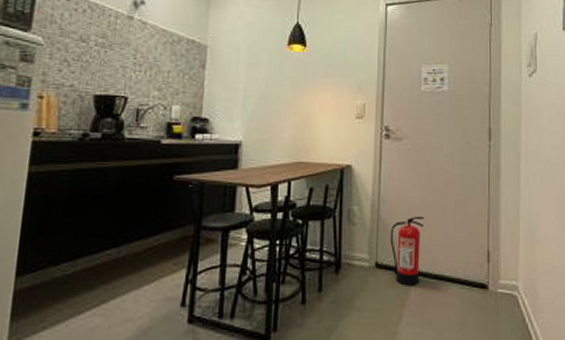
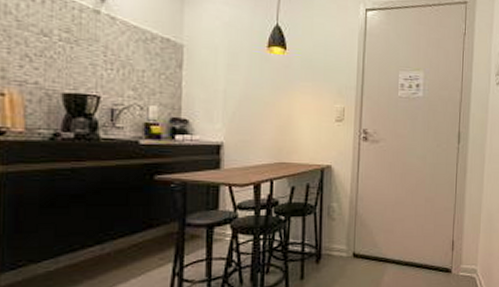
fire extinguisher: present [390,216,425,286] -> none [366,211,398,272]

